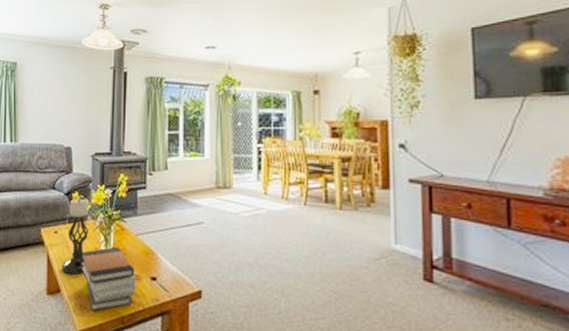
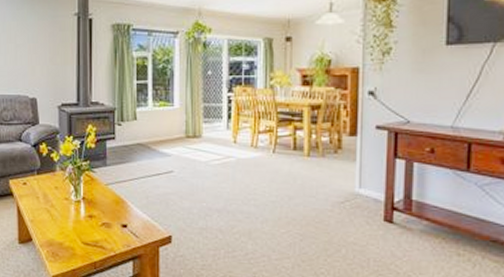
candle holder: present [61,198,92,275] -> none [32,149,61,224]
book stack: present [82,246,136,312] -> none [52,196,107,258]

